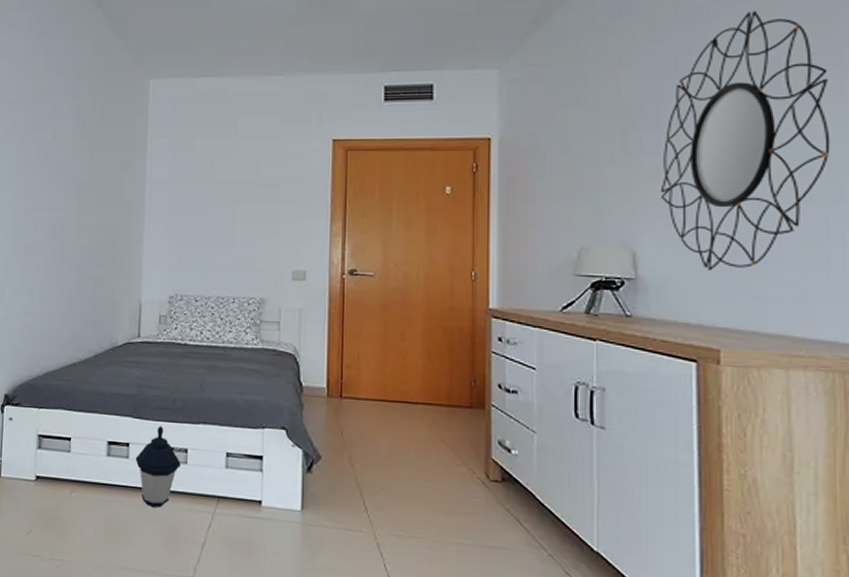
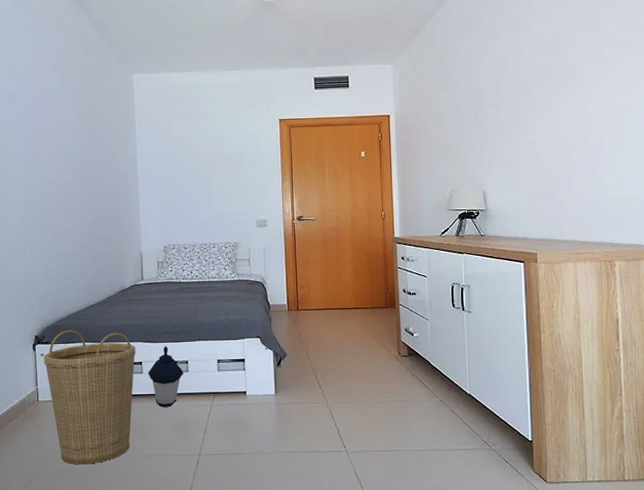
basket: none [12,391,123,568] -> present [44,330,136,465]
home mirror: present [660,11,831,270] -> none [498,23,596,201]

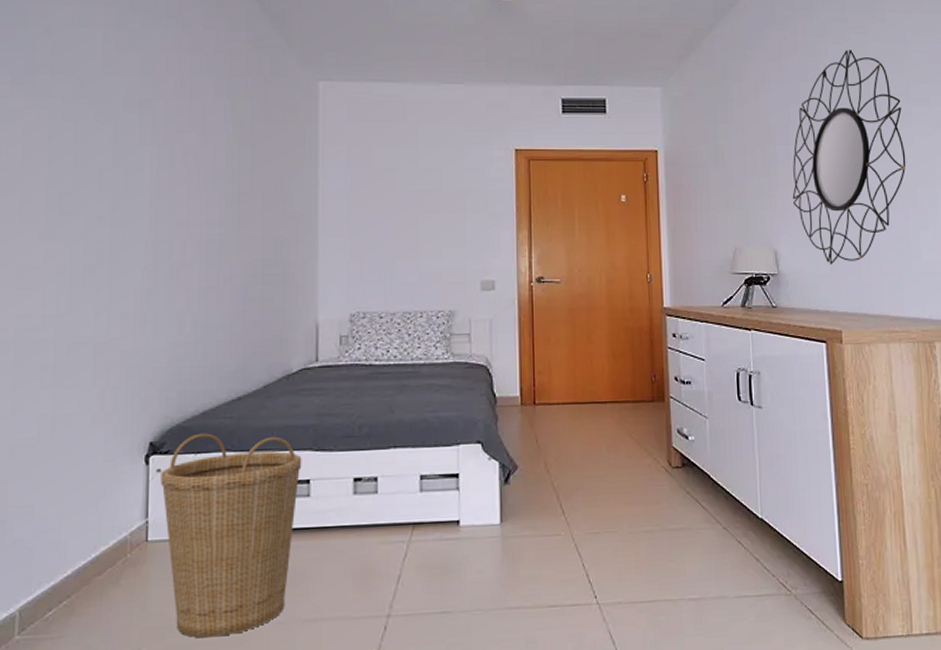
lantern: present [148,346,184,407] -> none [317,456,370,546]
home mirror: none [498,23,596,201] -> present [792,49,906,264]

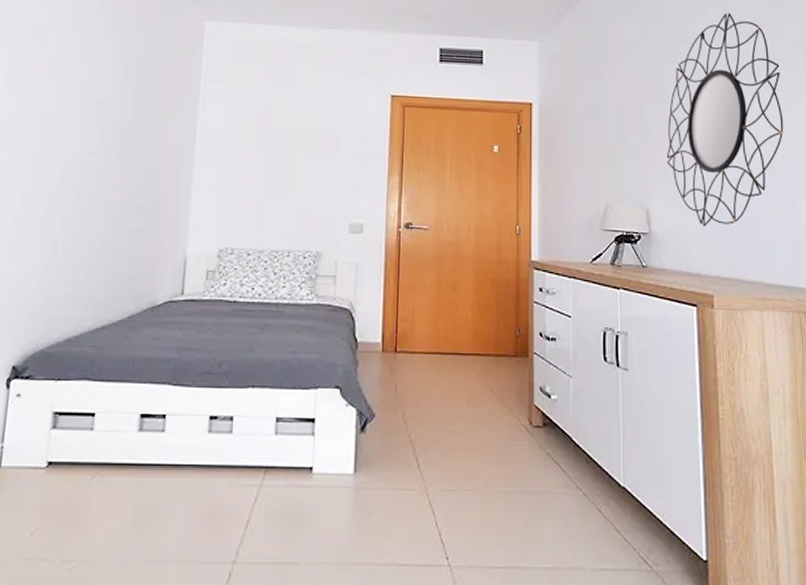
basket: present [161,433,302,638] -> none [19,360,160,572]

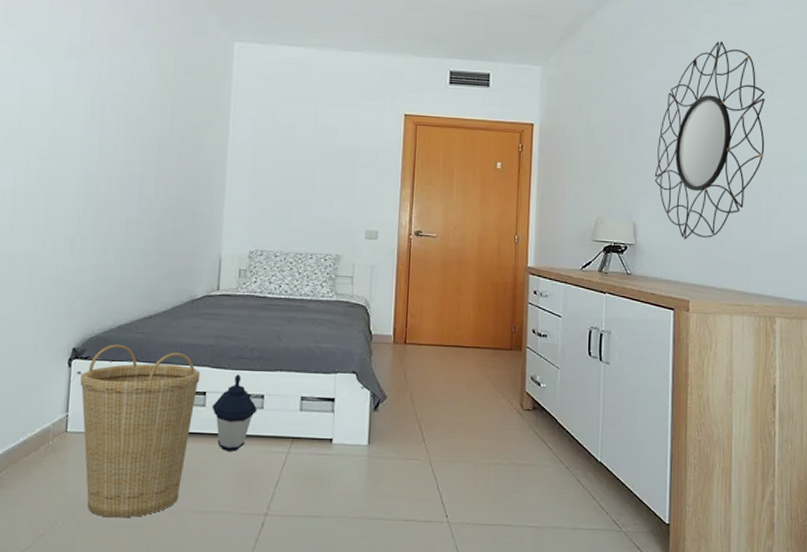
basket: none [19,360,160,572] -> present [80,344,200,518]
lantern: none [172,393,225,485] -> present [212,374,257,451]

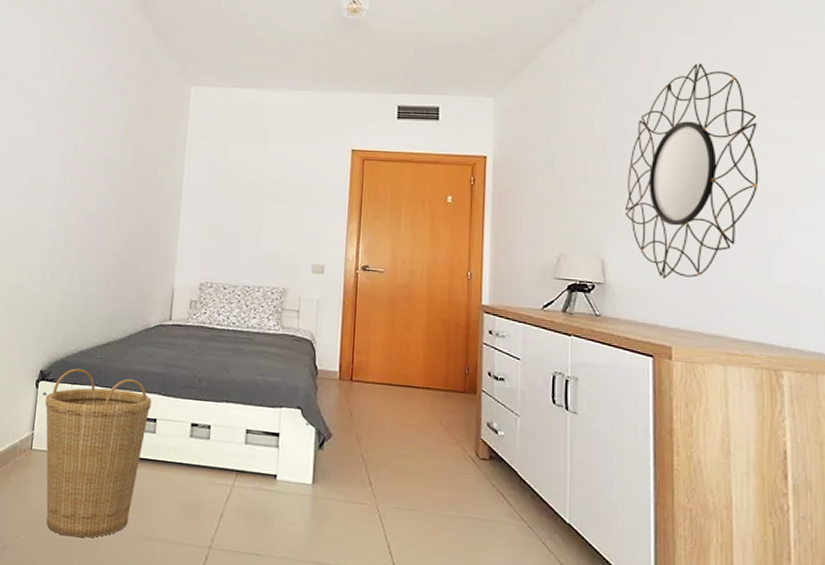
lantern: present [212,374,257,451] -> none [161,403,204,480]

